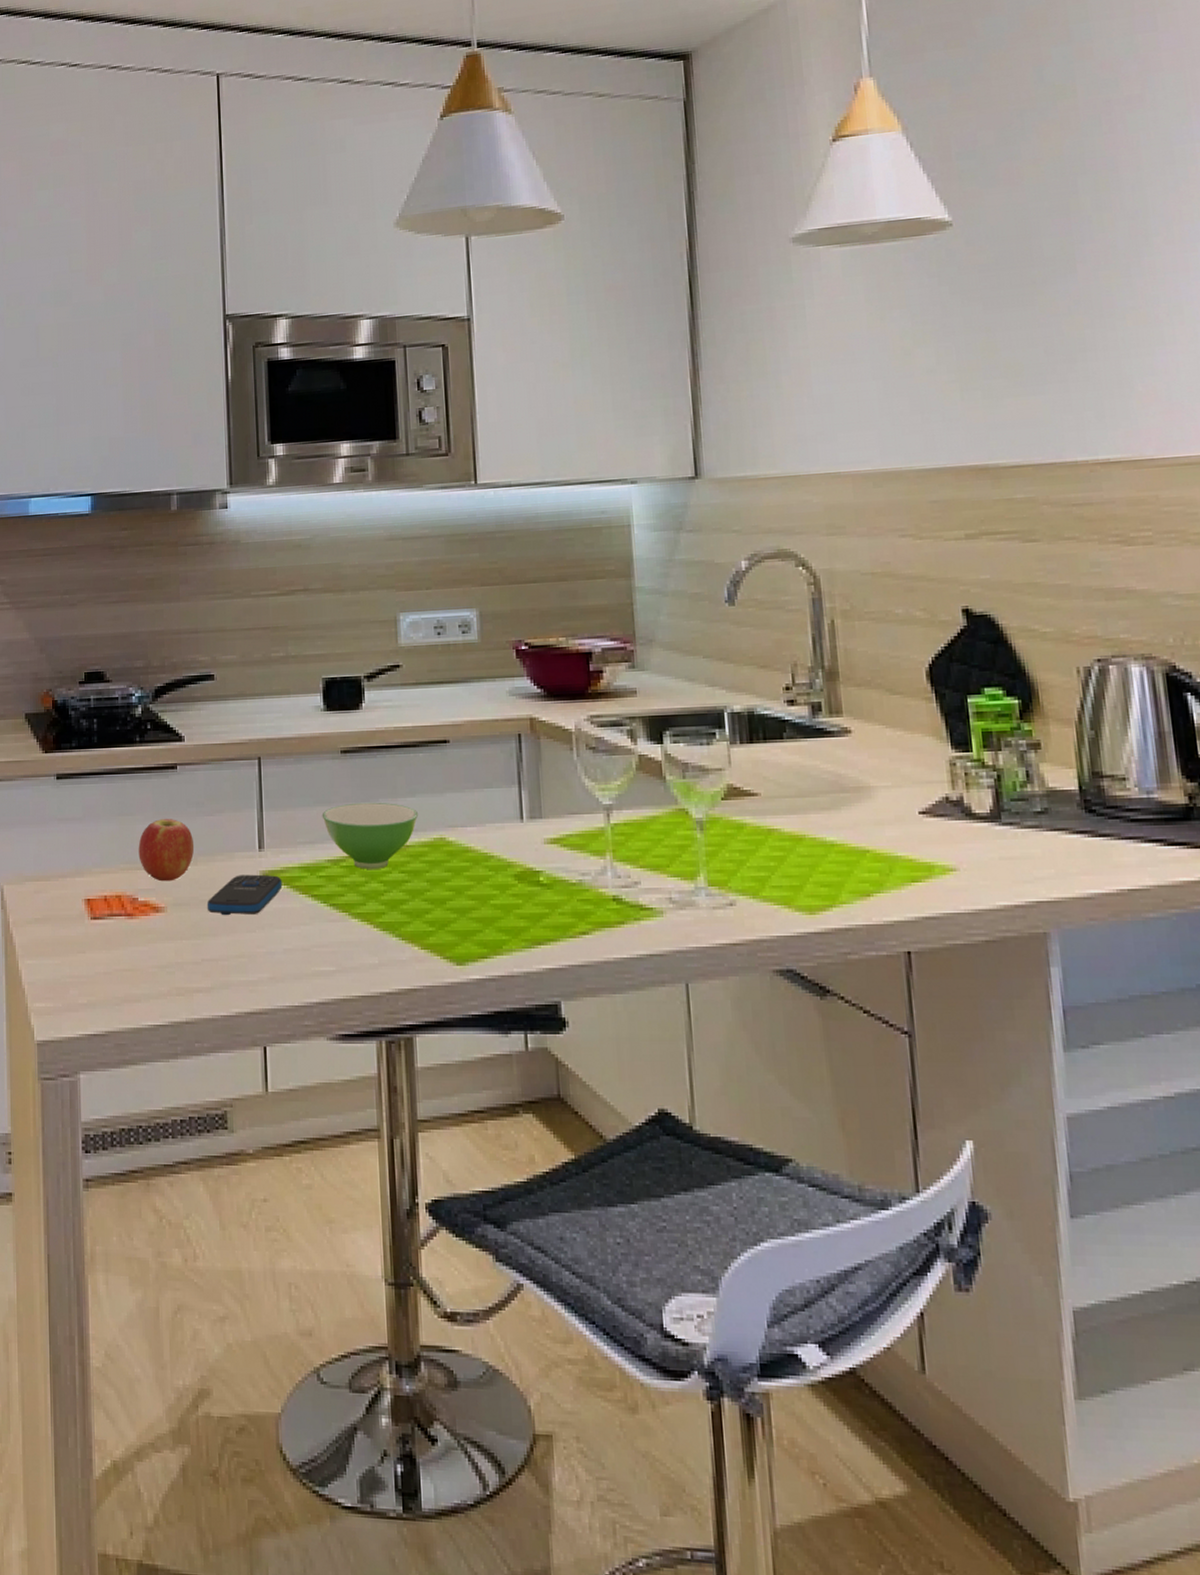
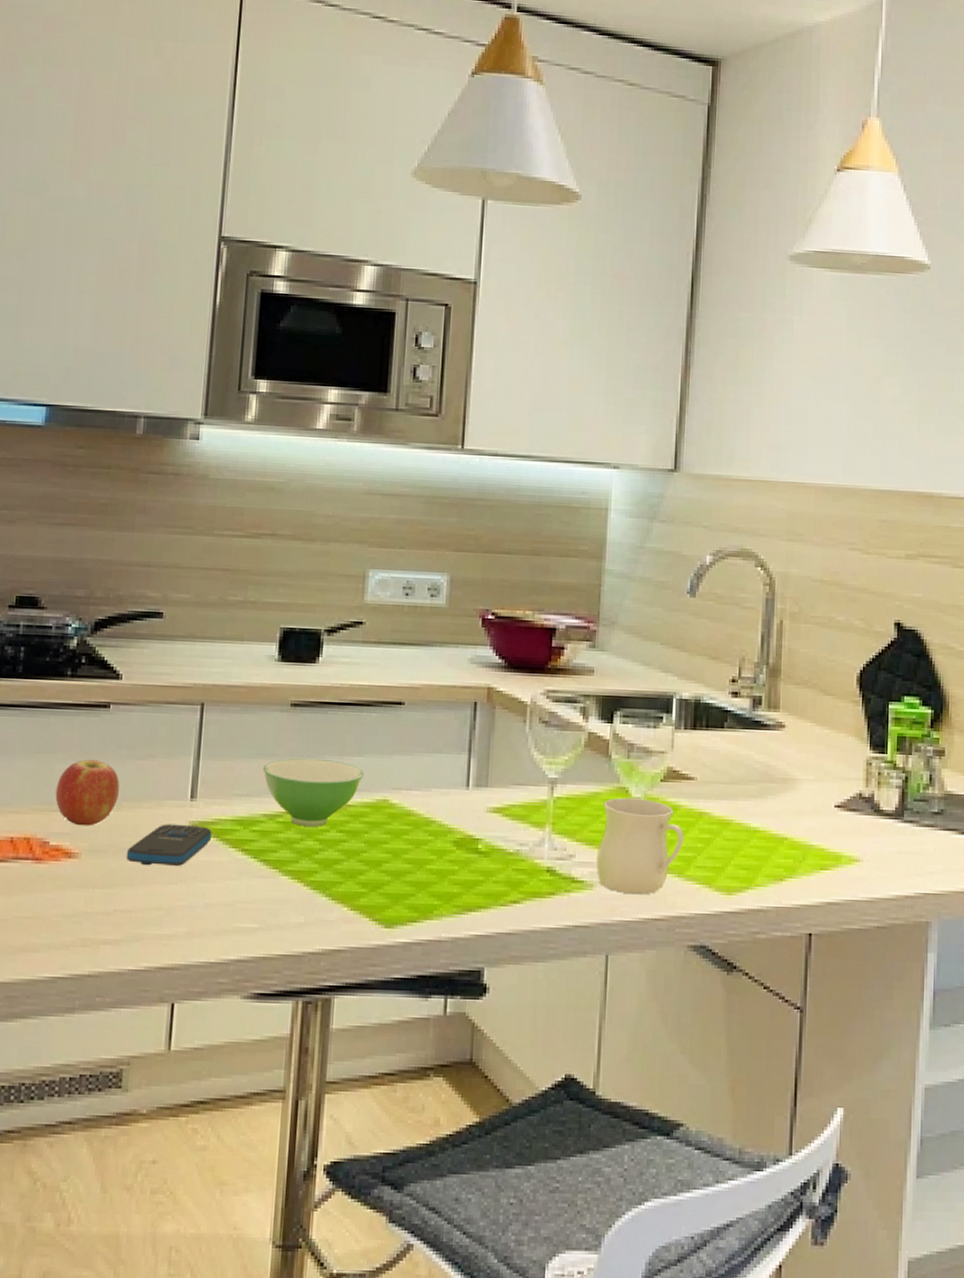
mug: none [662,819,755,919] -> present [595,798,684,895]

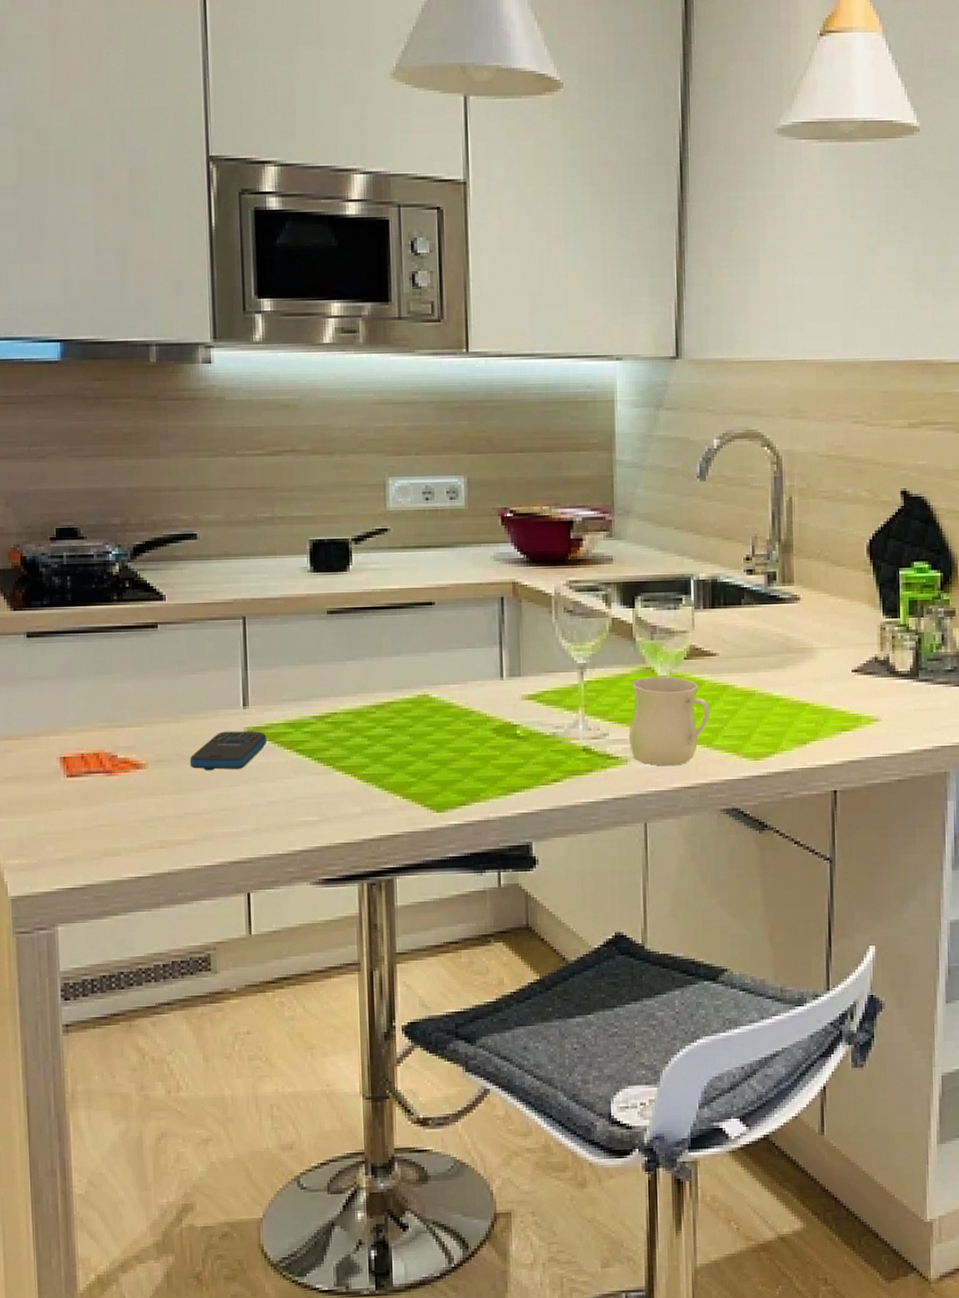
fruit: present [55,760,120,826] -> none [117,677,177,739]
bowl: present [262,758,365,827] -> none [307,661,404,725]

